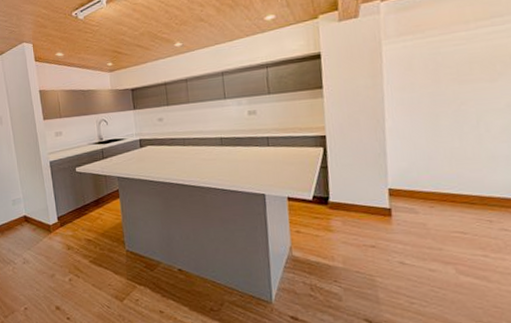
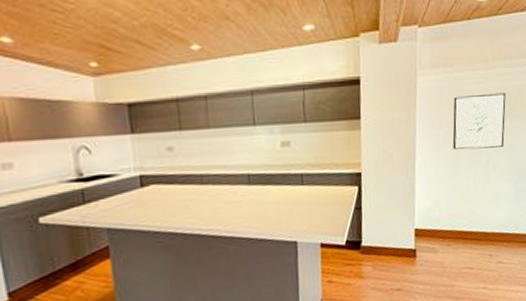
wall art: none [427,51,499,112] -> present [452,92,506,150]

